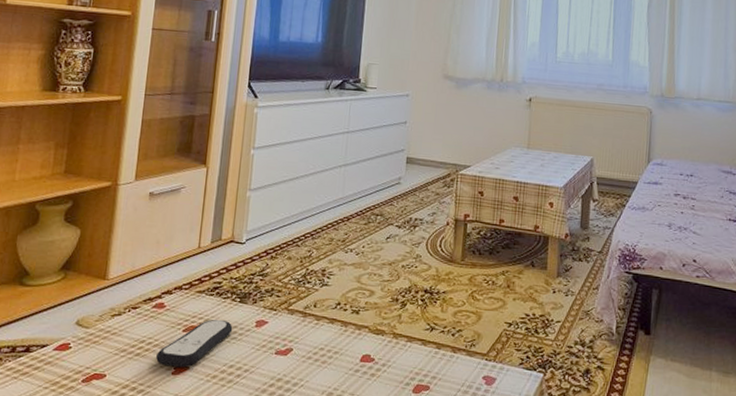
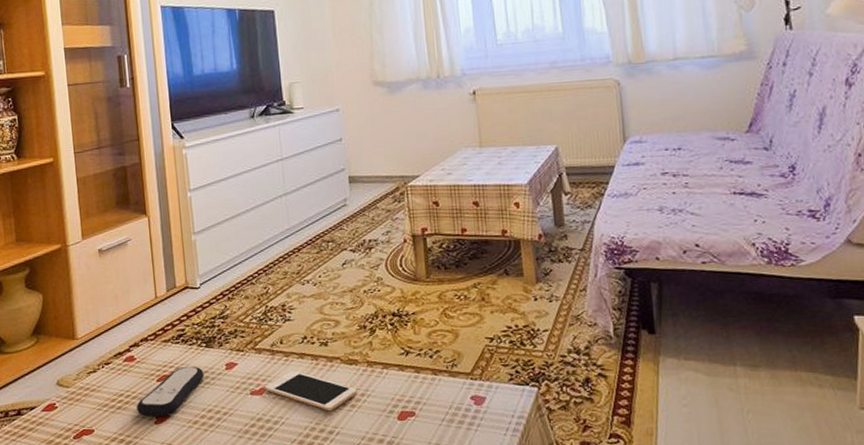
cell phone: none [290,334,380,378] -> present [265,370,358,412]

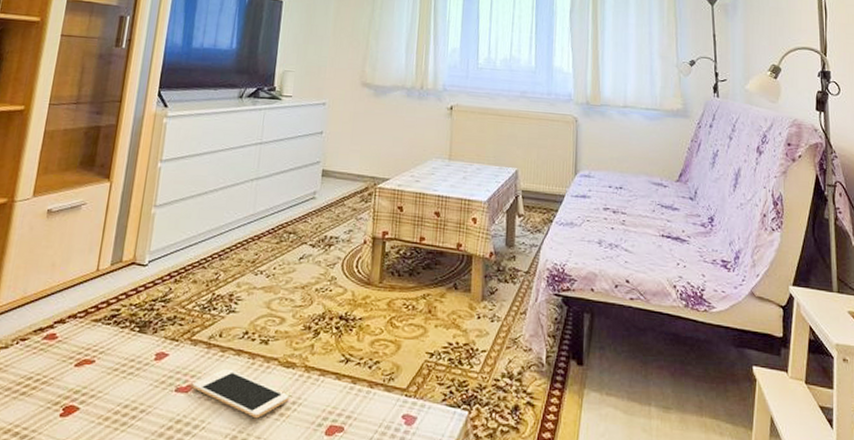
remote control: present [136,366,205,417] -> none [42,351,130,408]

